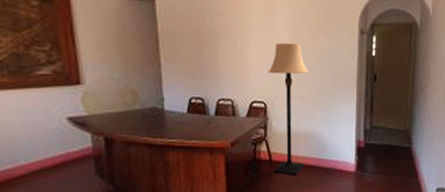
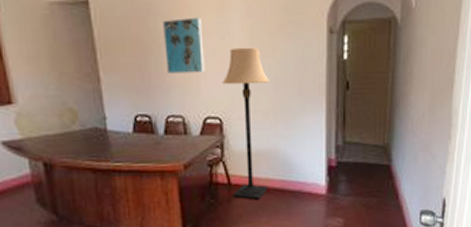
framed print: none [219,15,253,63] -> present [163,17,205,73]

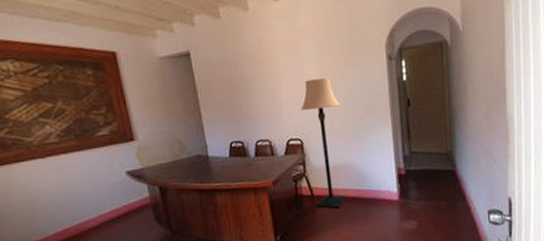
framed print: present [163,17,205,73] -> none [249,57,285,105]

